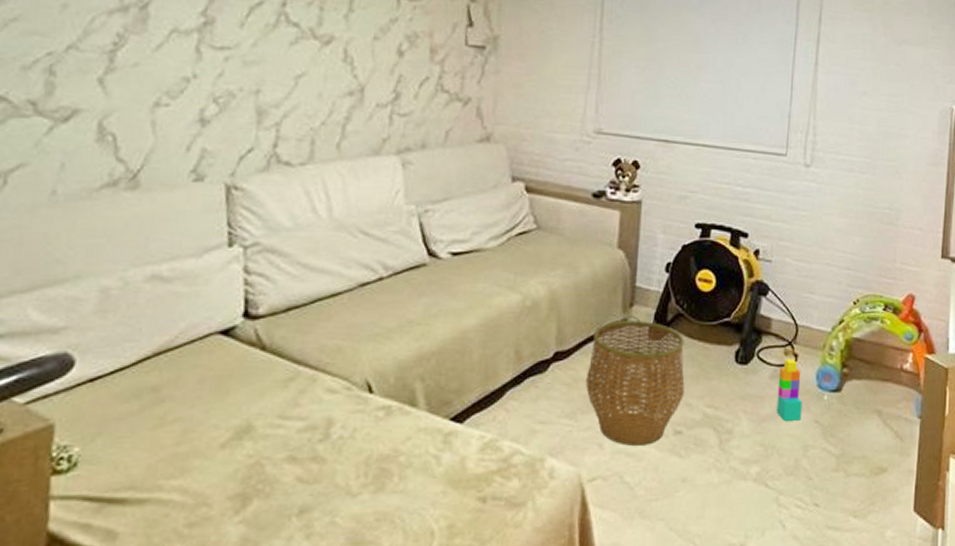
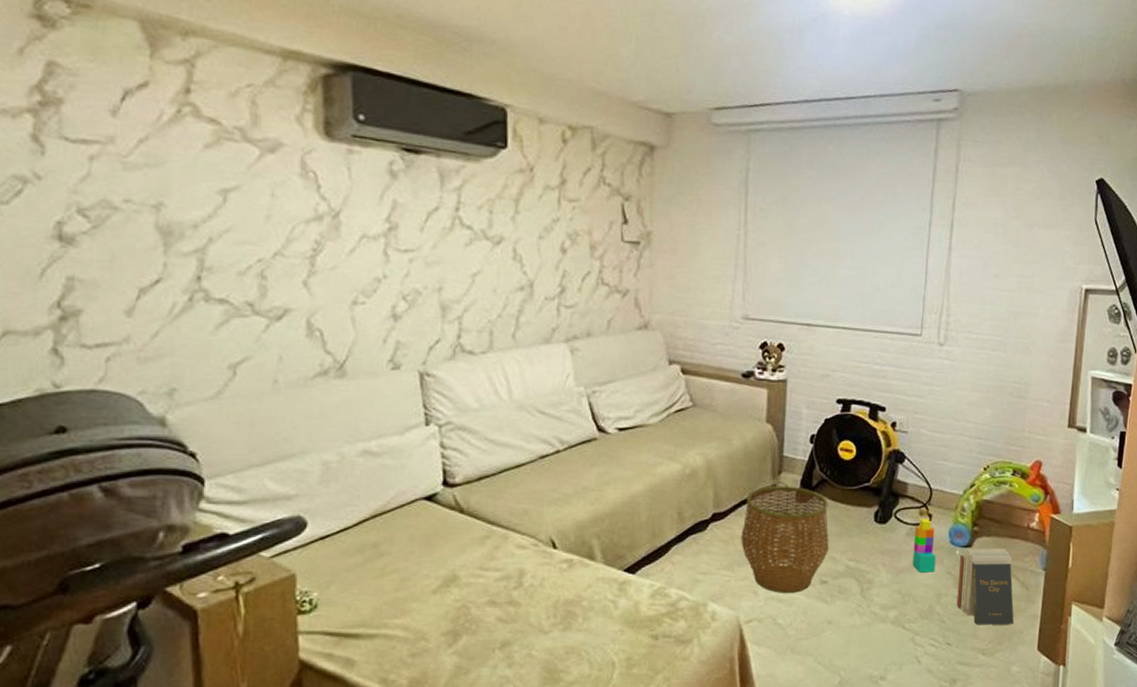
books: none [825,393,888,483] -> present [956,548,1014,625]

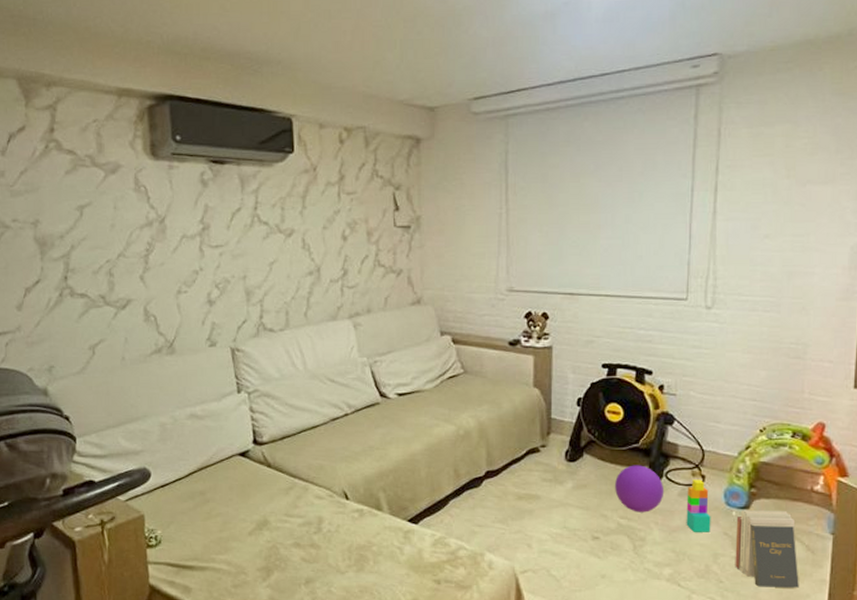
basket: present [741,481,829,593] -> none [514,441,600,547]
ball: none [845,505,893,554] -> present [615,465,664,513]

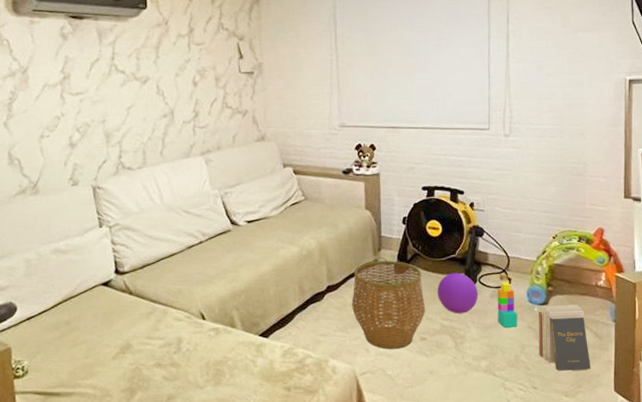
basket: none [514,441,600,547] -> present [352,256,425,349]

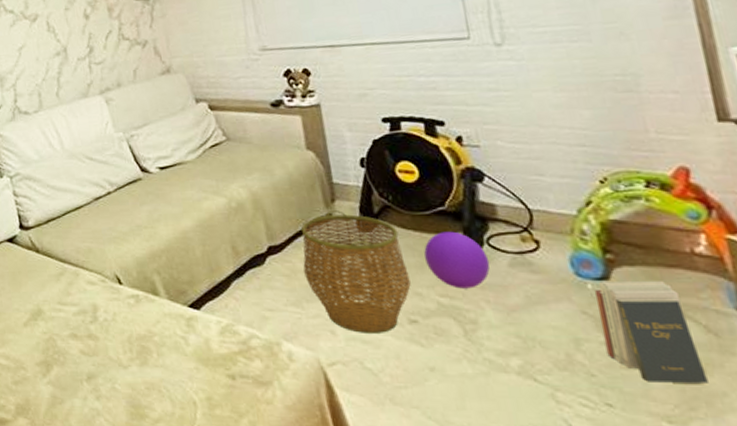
toy blocks: present [497,282,518,328] -> none [519,245,563,311]

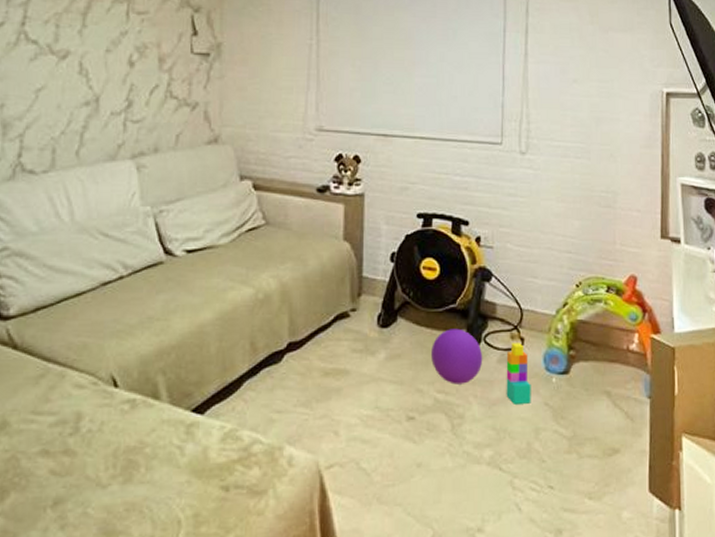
basket: present [300,209,411,333] -> none [319,304,415,432]
toy blocks: none [519,245,563,311] -> present [506,343,531,404]
books: present [595,281,708,383] -> none [556,374,620,464]

